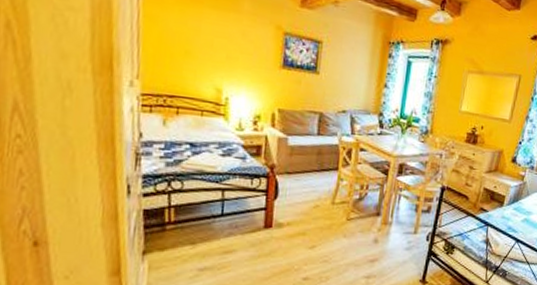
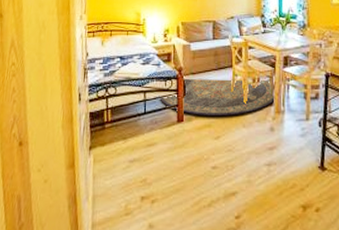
rug: none [241,177,385,224] -> present [158,78,276,115]

